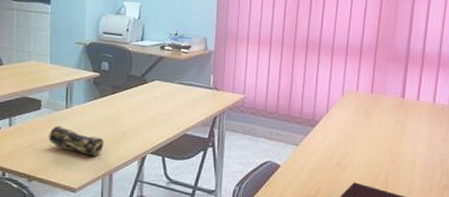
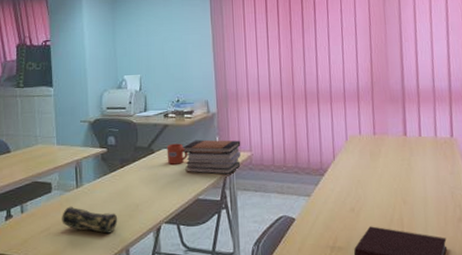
mug: none [159,76,181,98] -> present [167,143,188,165]
book stack: none [175,76,235,114] -> present [182,139,241,175]

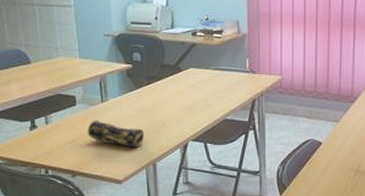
mug: present [167,143,188,165] -> none [194,63,217,84]
book stack: present [182,139,241,175] -> none [211,61,272,96]

